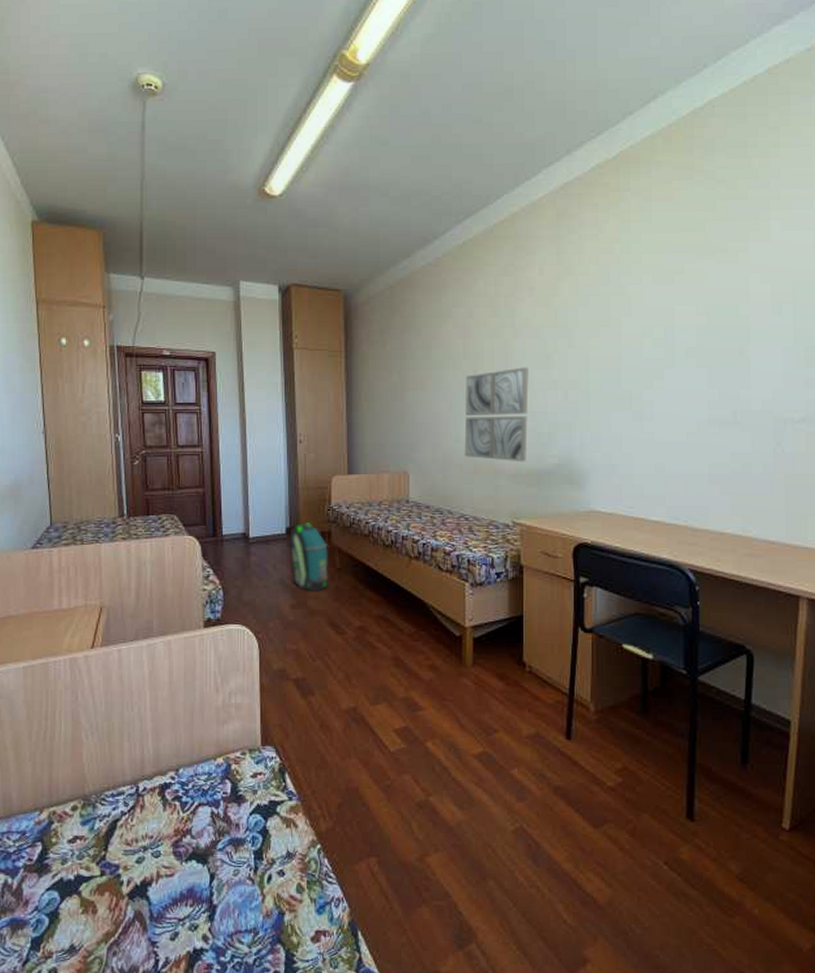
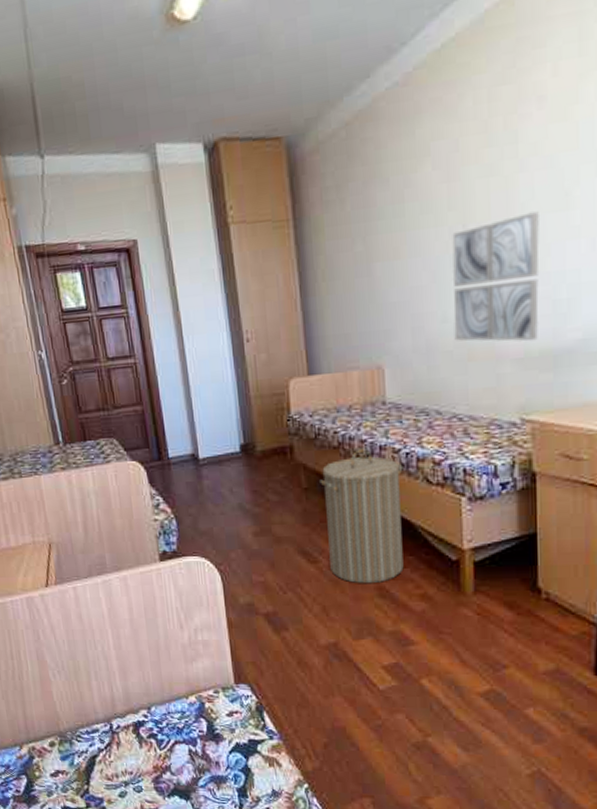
backpack: present [288,521,329,591] -> none [244,435,295,516]
laundry hamper: none [351,538,420,655] -> present [320,449,404,584]

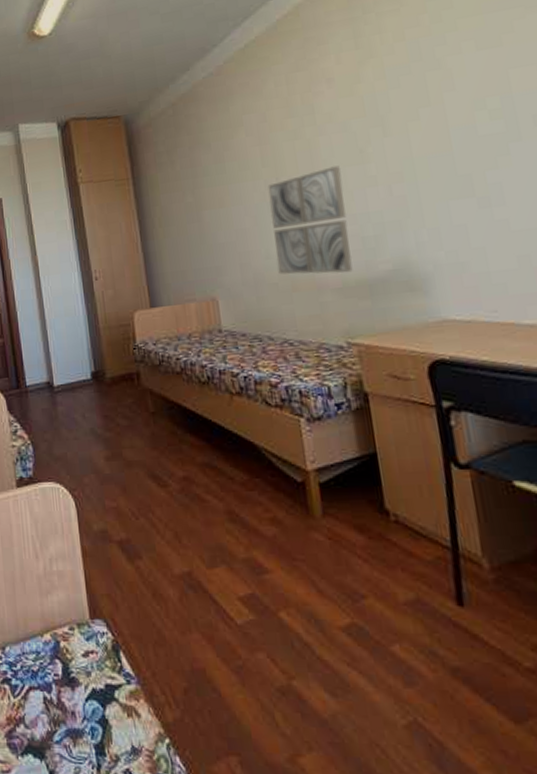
laundry hamper: present [320,449,404,584] -> none [165,374,251,508]

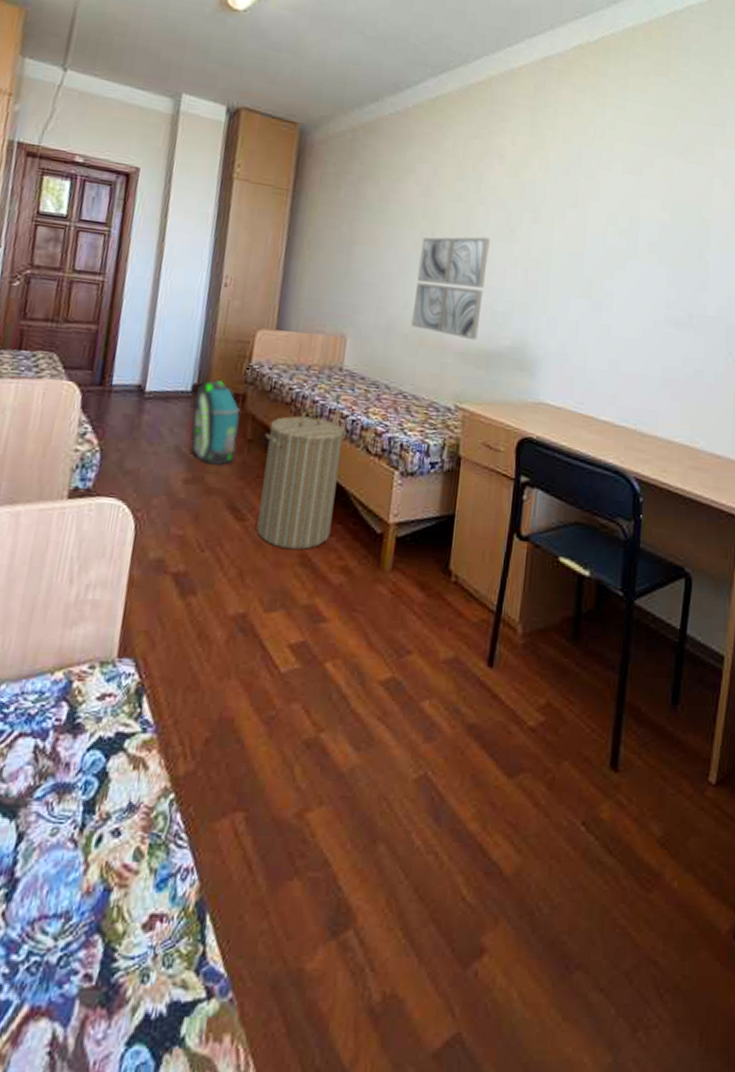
backpack: none [95,363,144,441] -> present [190,379,241,465]
laundry hamper: none [165,374,251,508] -> present [256,409,348,550]

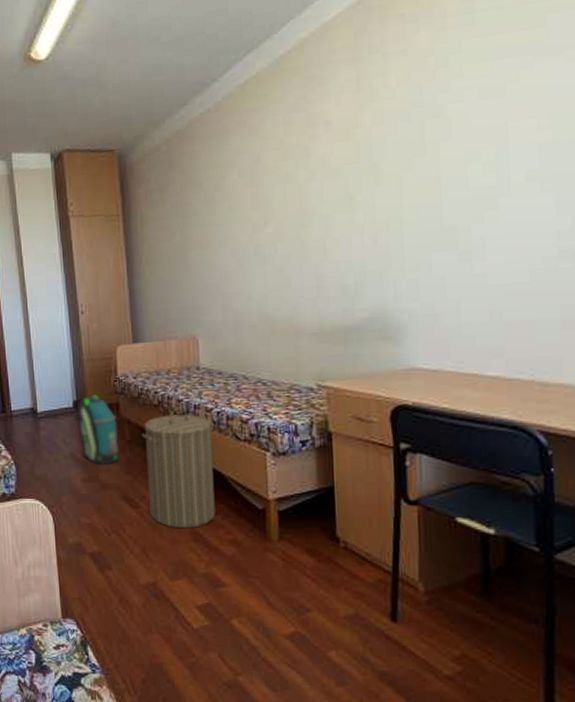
wall art: present [411,237,490,341] -> none [255,212,330,319]

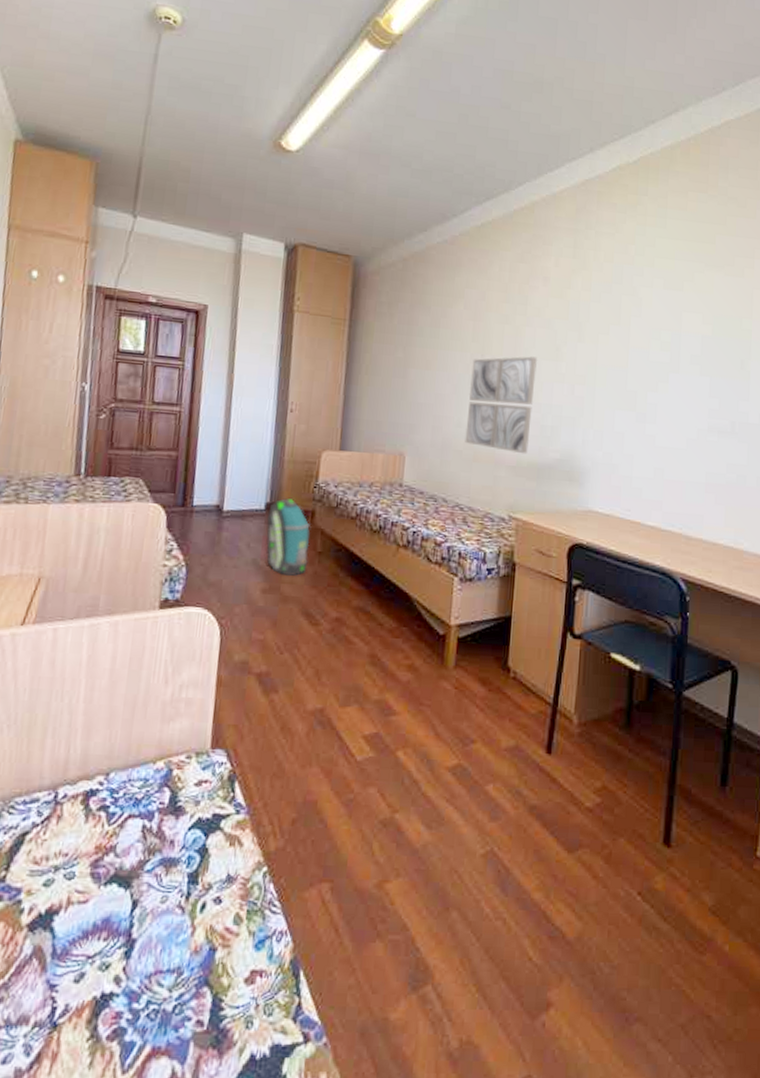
laundry hamper: present [142,408,216,529] -> none [330,522,409,651]
wall art: none [255,212,330,319] -> present [465,356,537,454]

